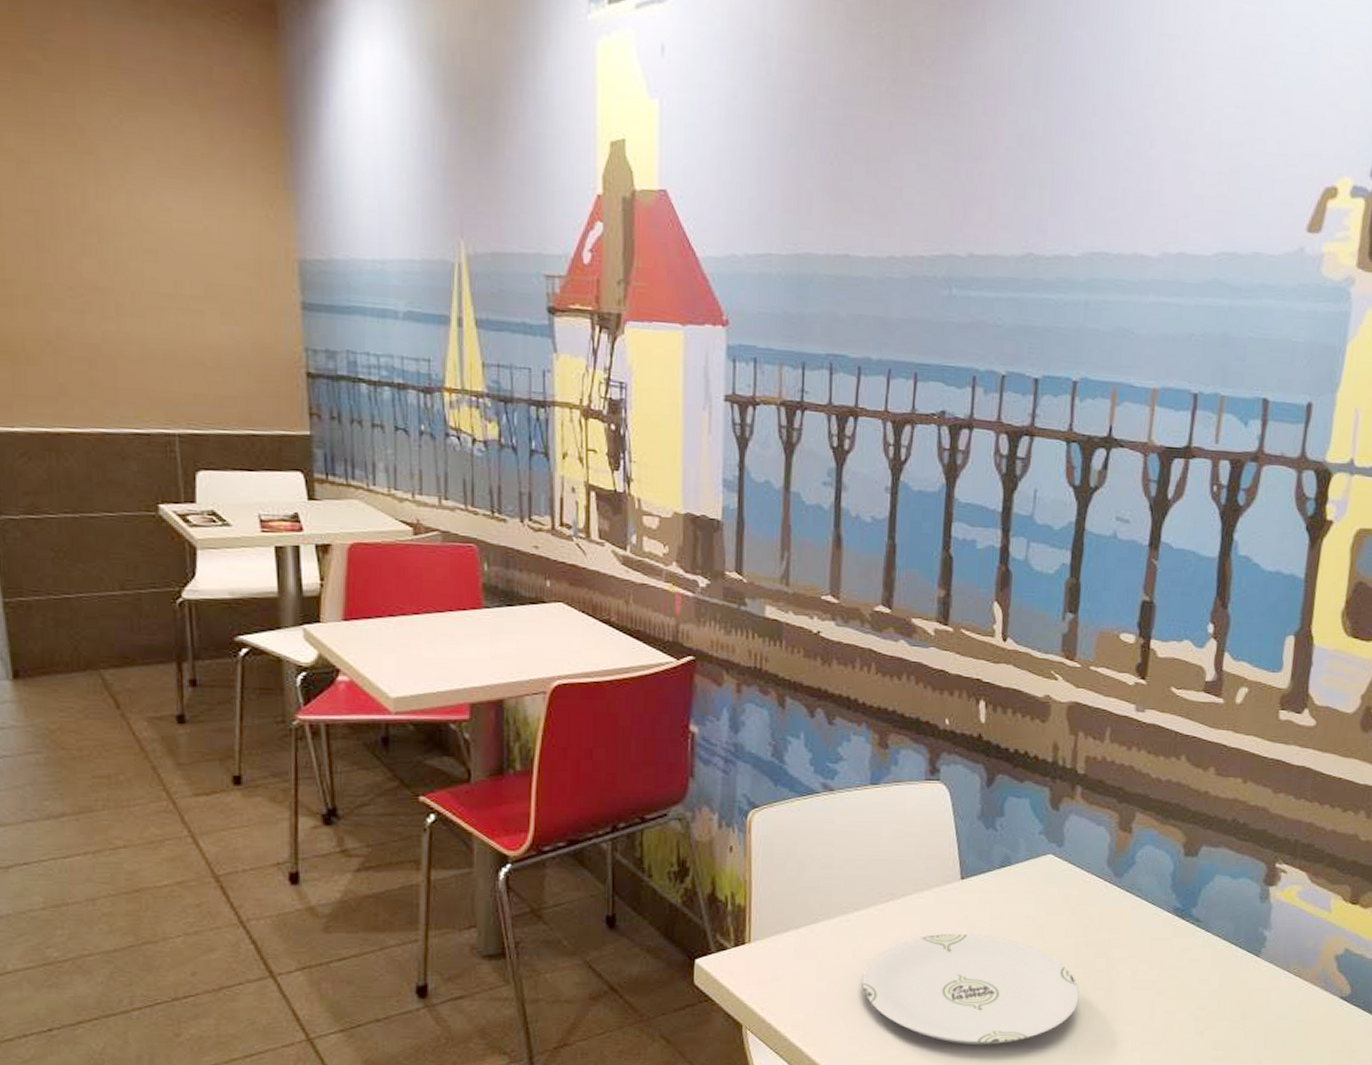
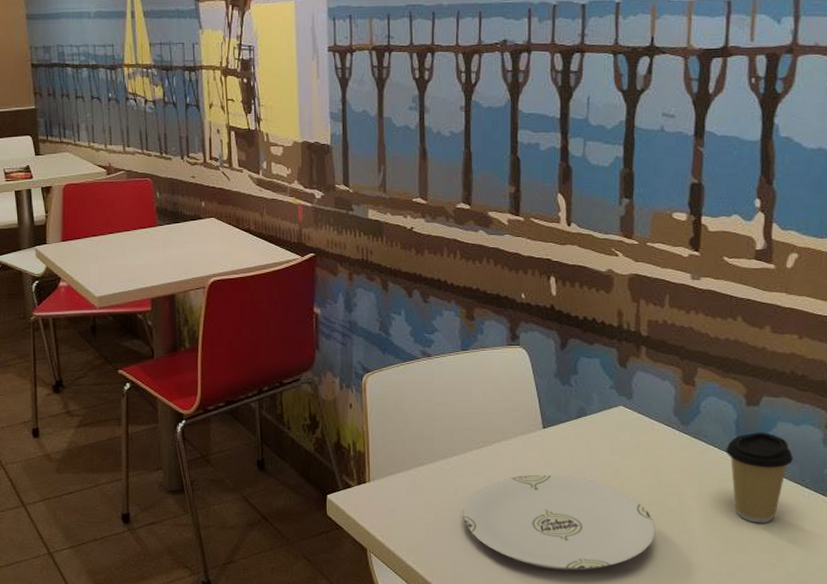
coffee cup: none [1160,886,1229,987] -> present [726,432,793,523]

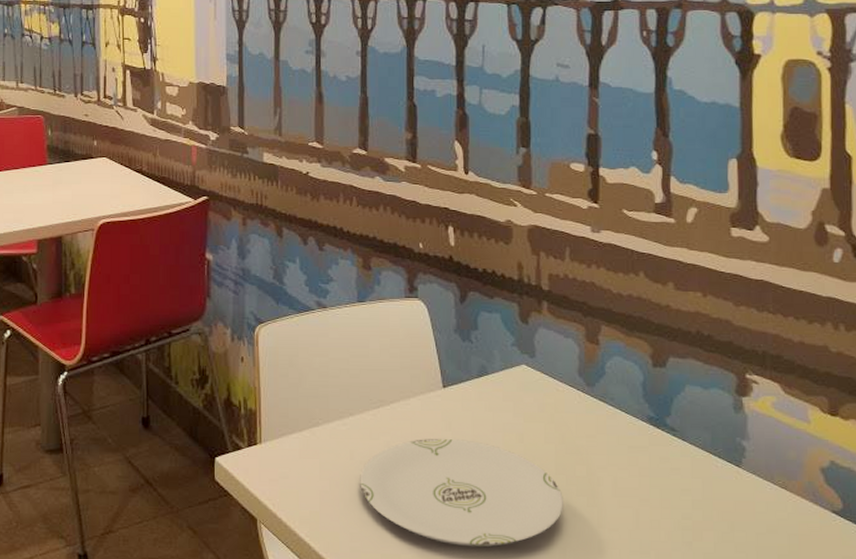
coffee cup: present [726,432,793,523] -> none [634,396,703,496]

